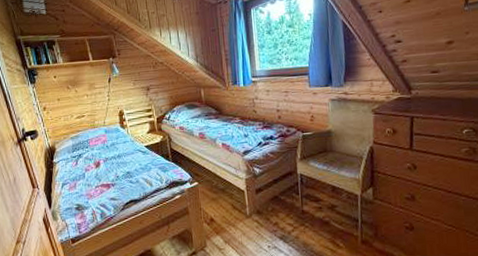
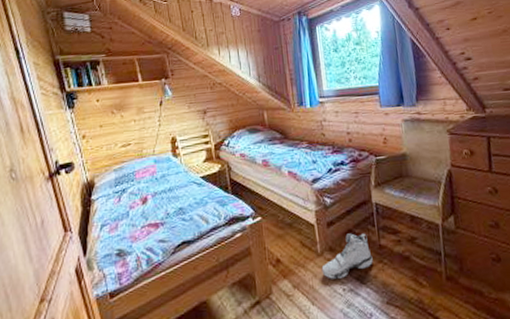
sneaker: none [249,199,296,237] -> present [321,233,373,279]

